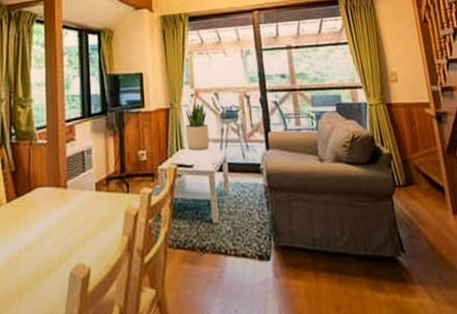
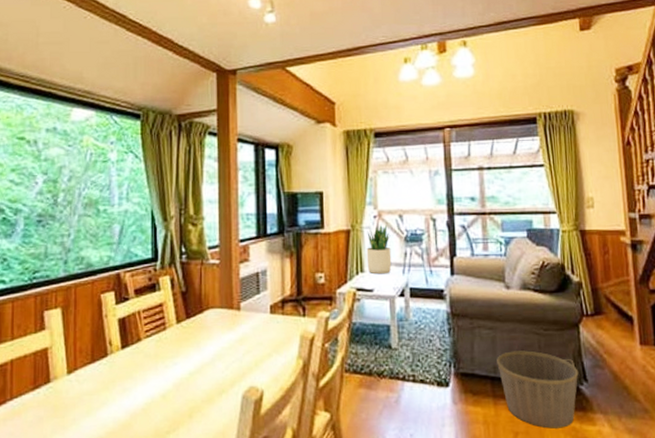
basket: none [315,222,396,301] -> present [497,350,579,429]

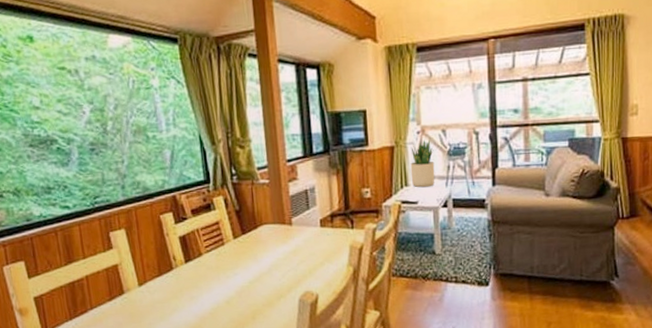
basket: present [497,350,579,429] -> none [534,252,611,318]

